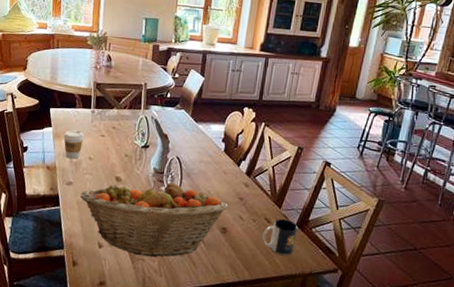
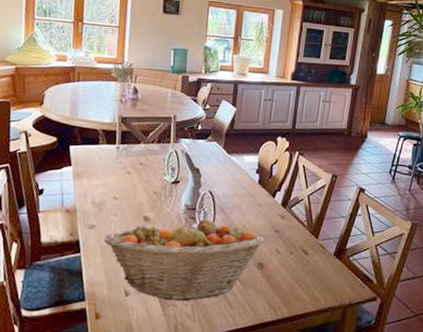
coffee cup: present [64,129,84,159] -> none [85,168,108,200]
mug: present [262,218,298,255] -> none [300,249,335,287]

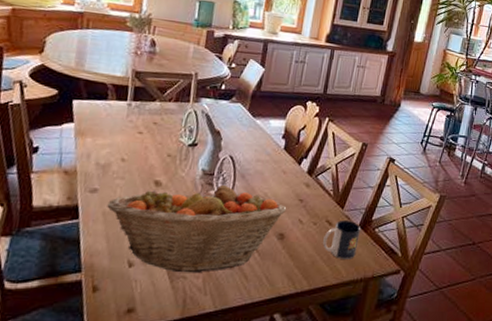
mug: none [300,249,335,287] -> present [323,219,360,259]

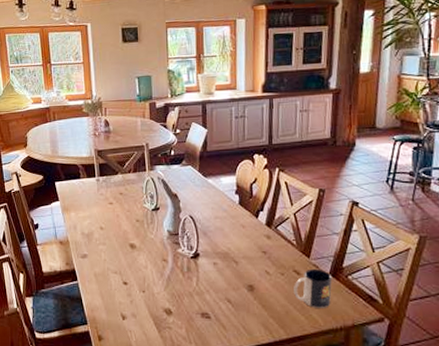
fruit basket: present [107,184,287,274] -> none [96,242,252,324]

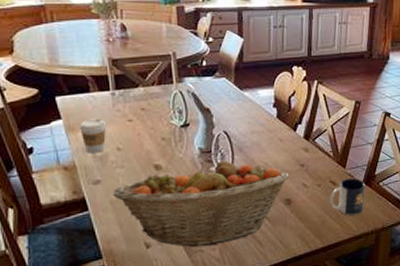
coffee cup: none [72,201,92,231] -> present [80,118,106,153]
fruit basket: none [96,242,252,324] -> present [113,160,289,247]

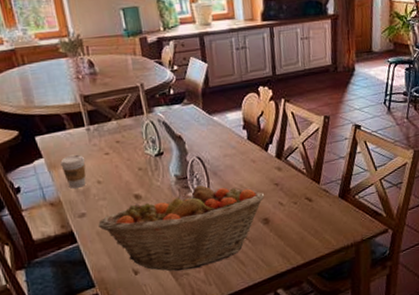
mug: present [330,177,365,215] -> none [307,193,342,231]

